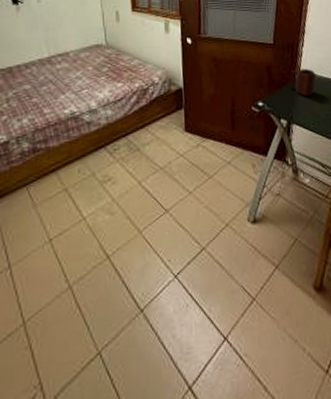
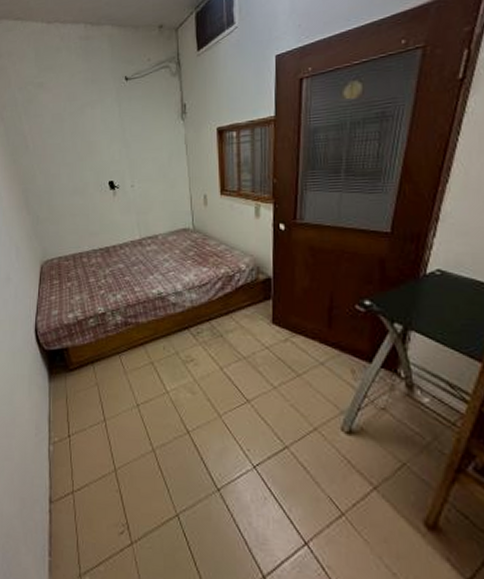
mug: present [289,68,316,96] -> none [409,264,452,298]

